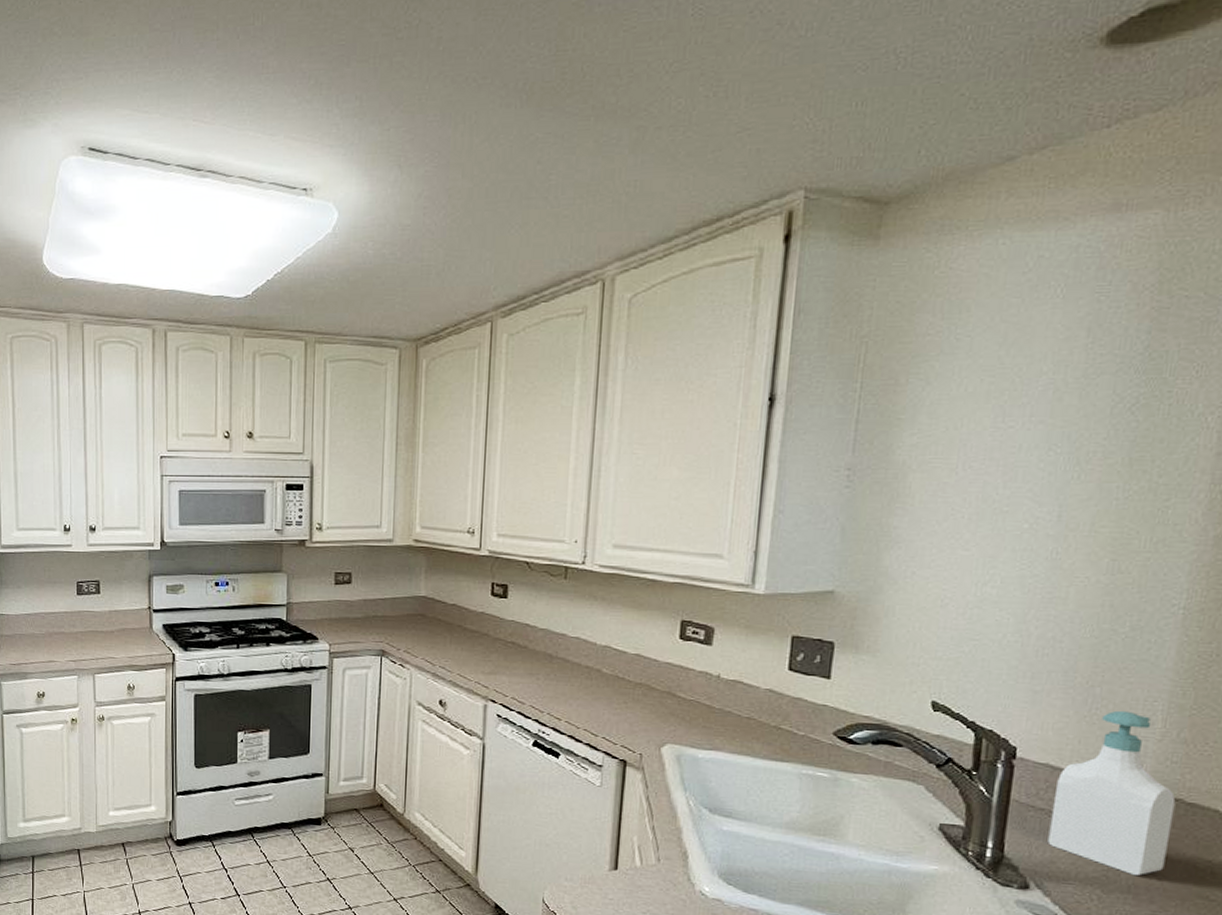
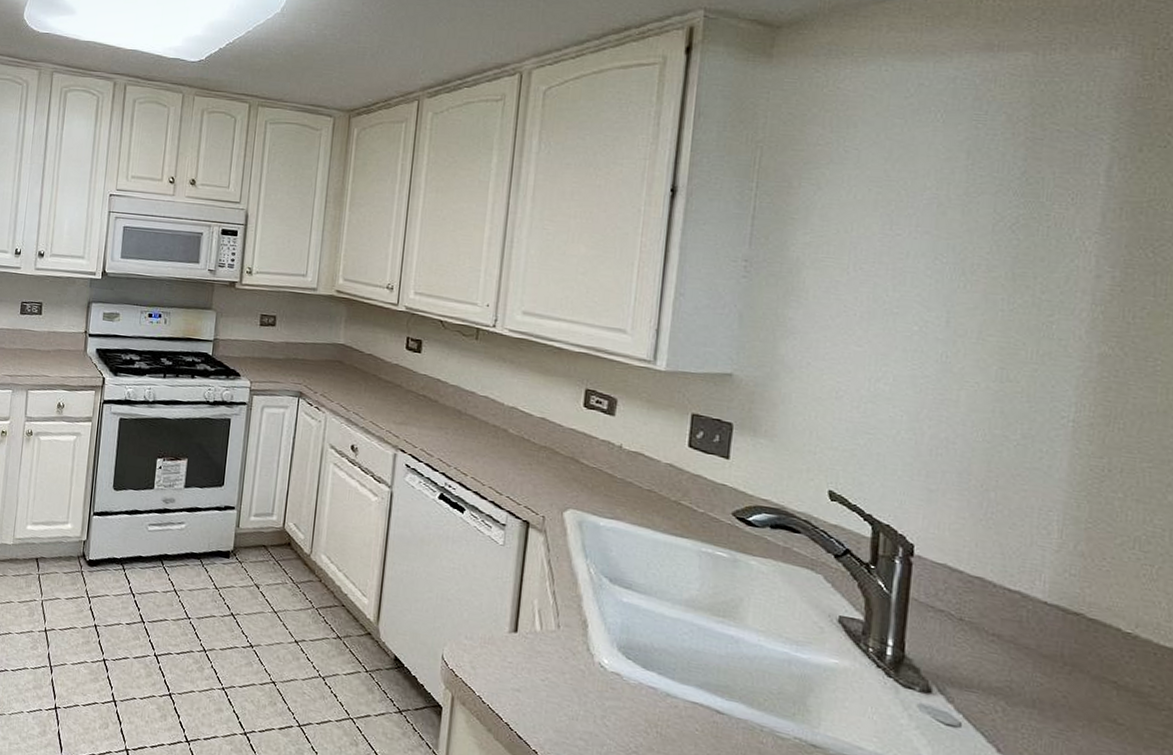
soap bottle: present [1047,710,1176,875] -> none [948,516,1077,690]

